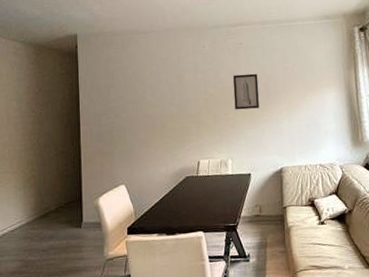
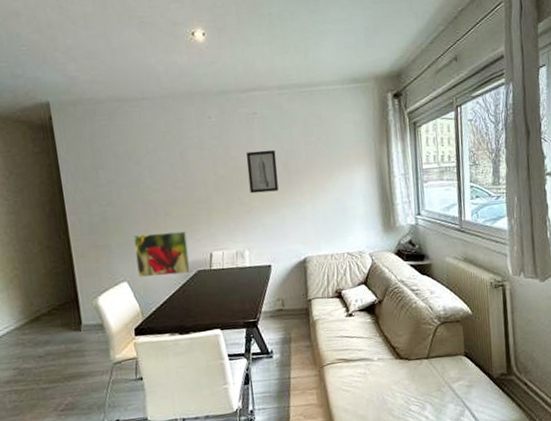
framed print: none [133,141,180,181] -> present [133,231,191,277]

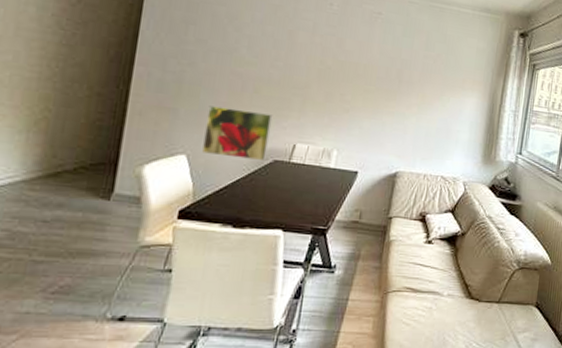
wall art: present [246,149,279,194] -> none [355,49,392,97]

